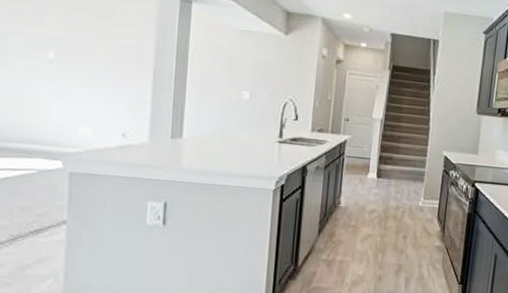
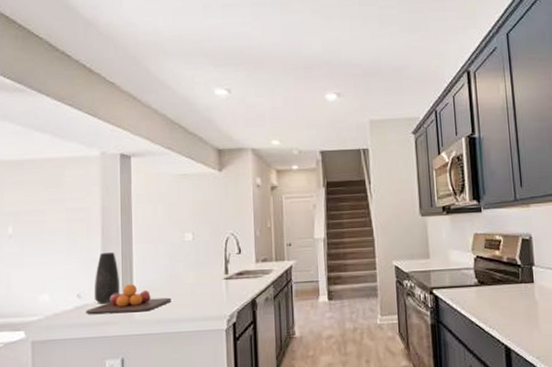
chopping board: none [130,131,222,161] -> present [86,284,172,314]
vase: none [140,95,169,148] -> present [94,251,120,304]

